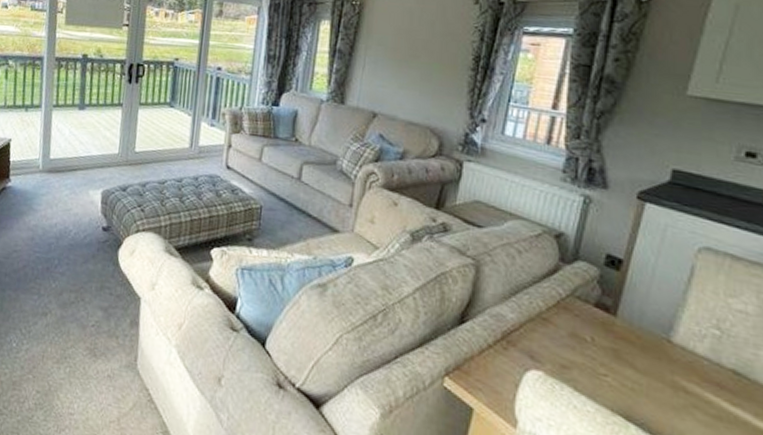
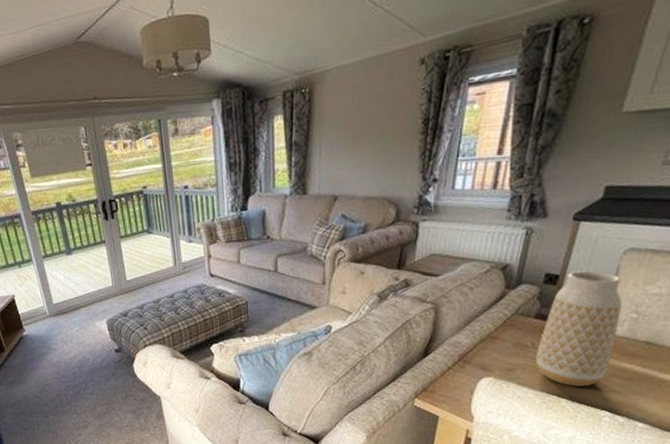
vase: none [597,259,700,414] -> present [537,270,622,387]

